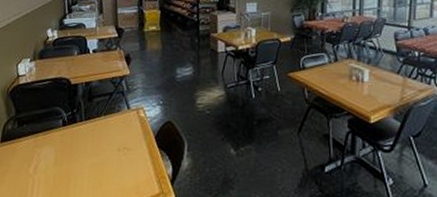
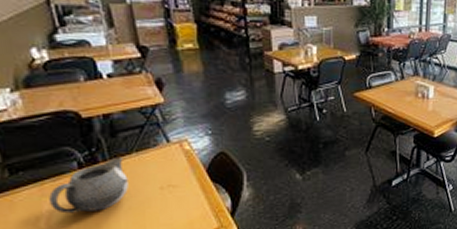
teapot: none [39,118,95,165] -> present [49,156,128,214]

